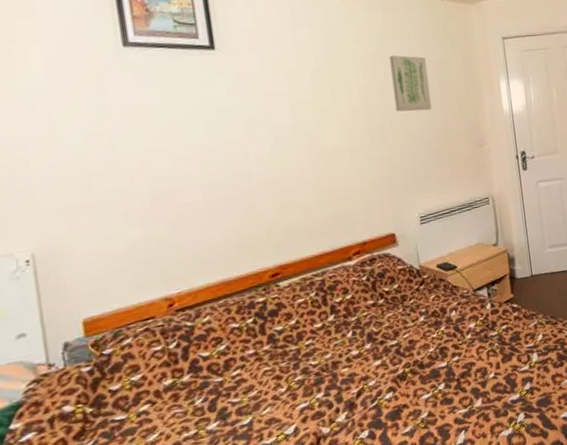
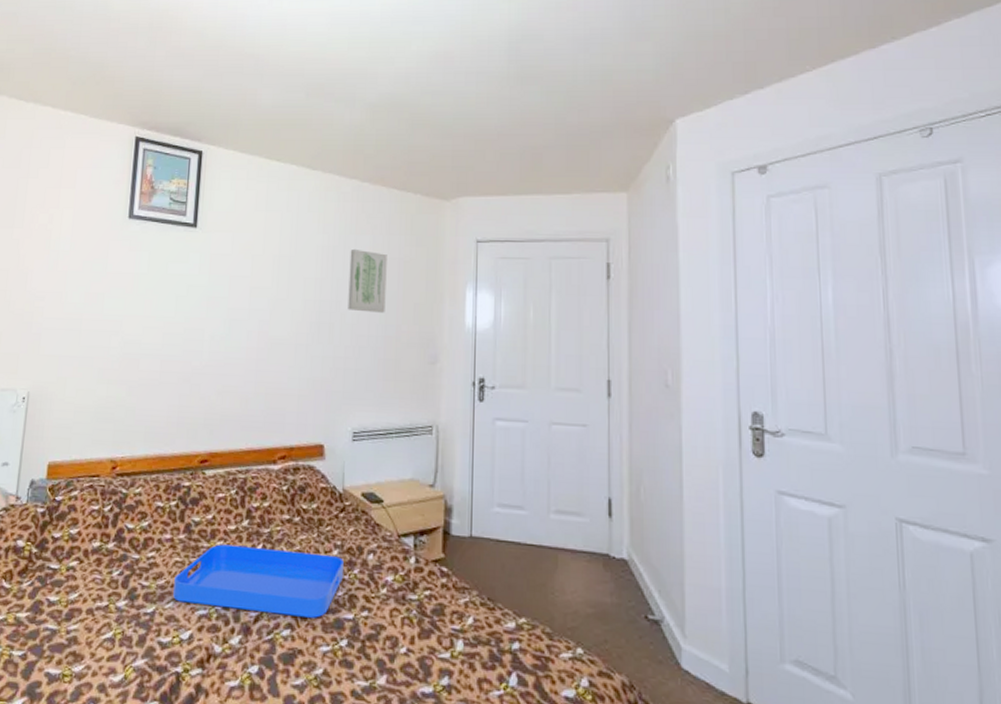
serving tray: none [267,321,432,405] -> present [173,544,344,618]

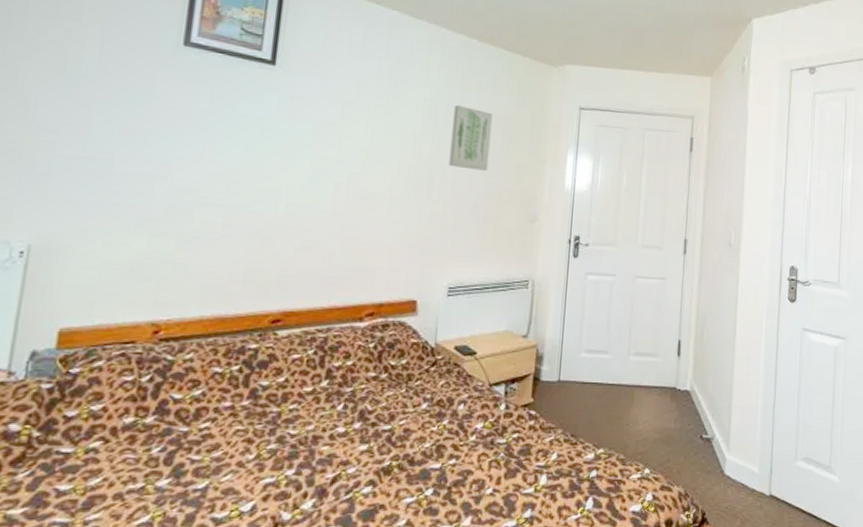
serving tray: present [173,544,344,618] -> none [232,407,433,473]

